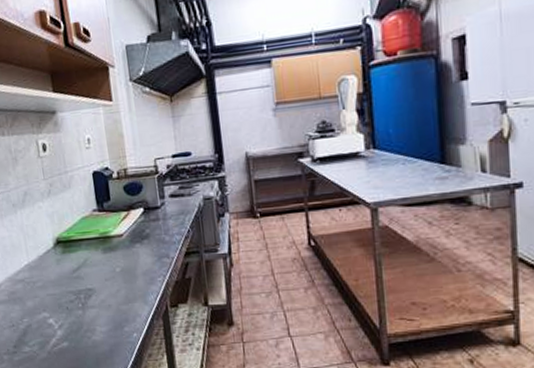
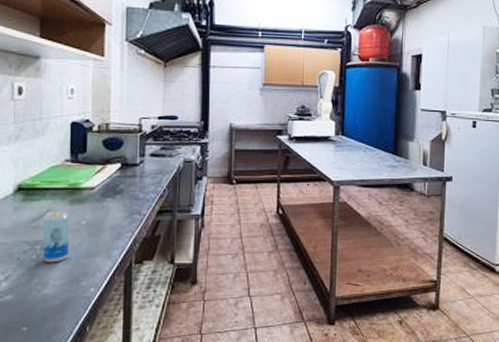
beverage can: none [82,259,110,311] -> present [42,210,70,263]

